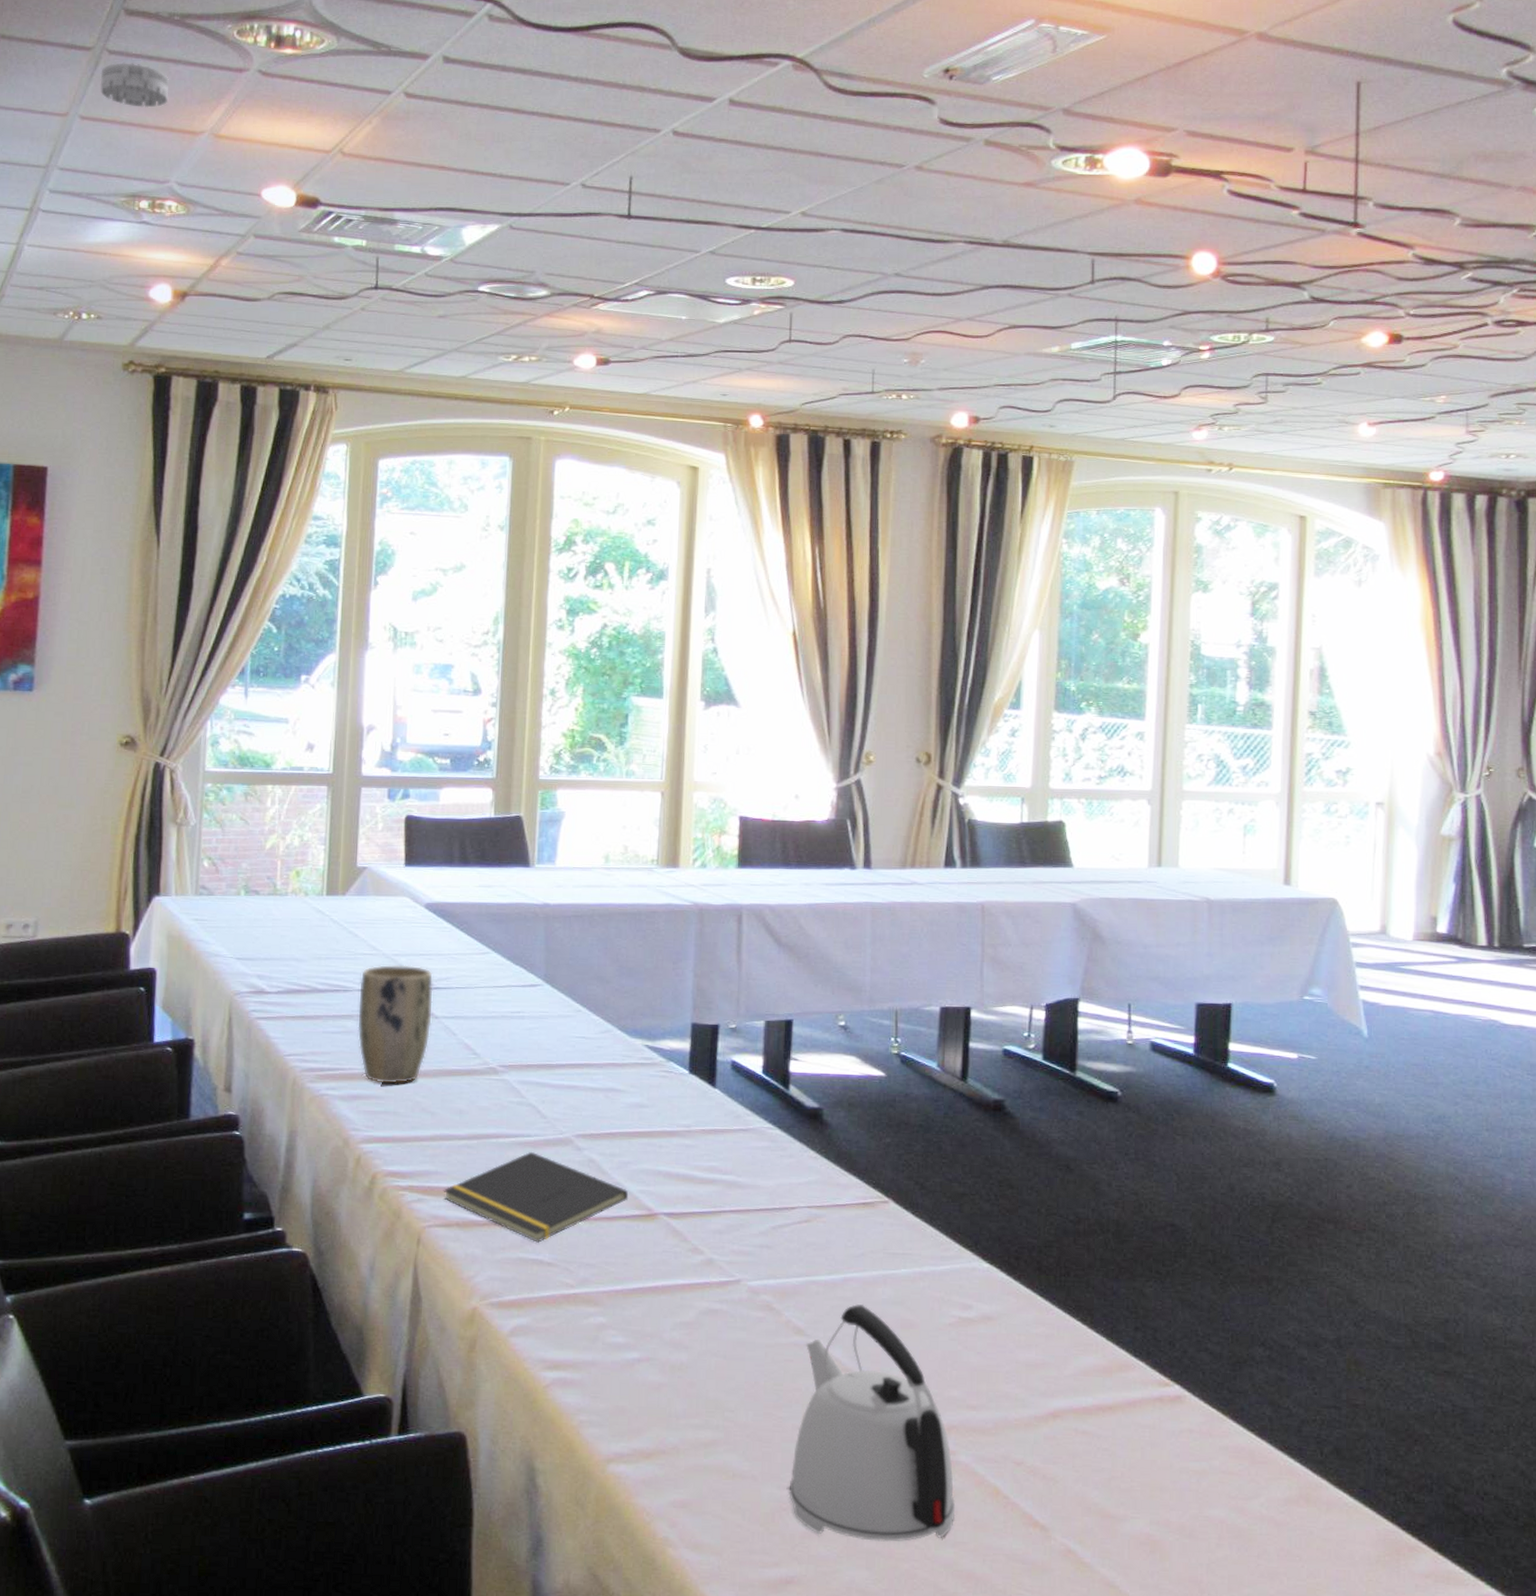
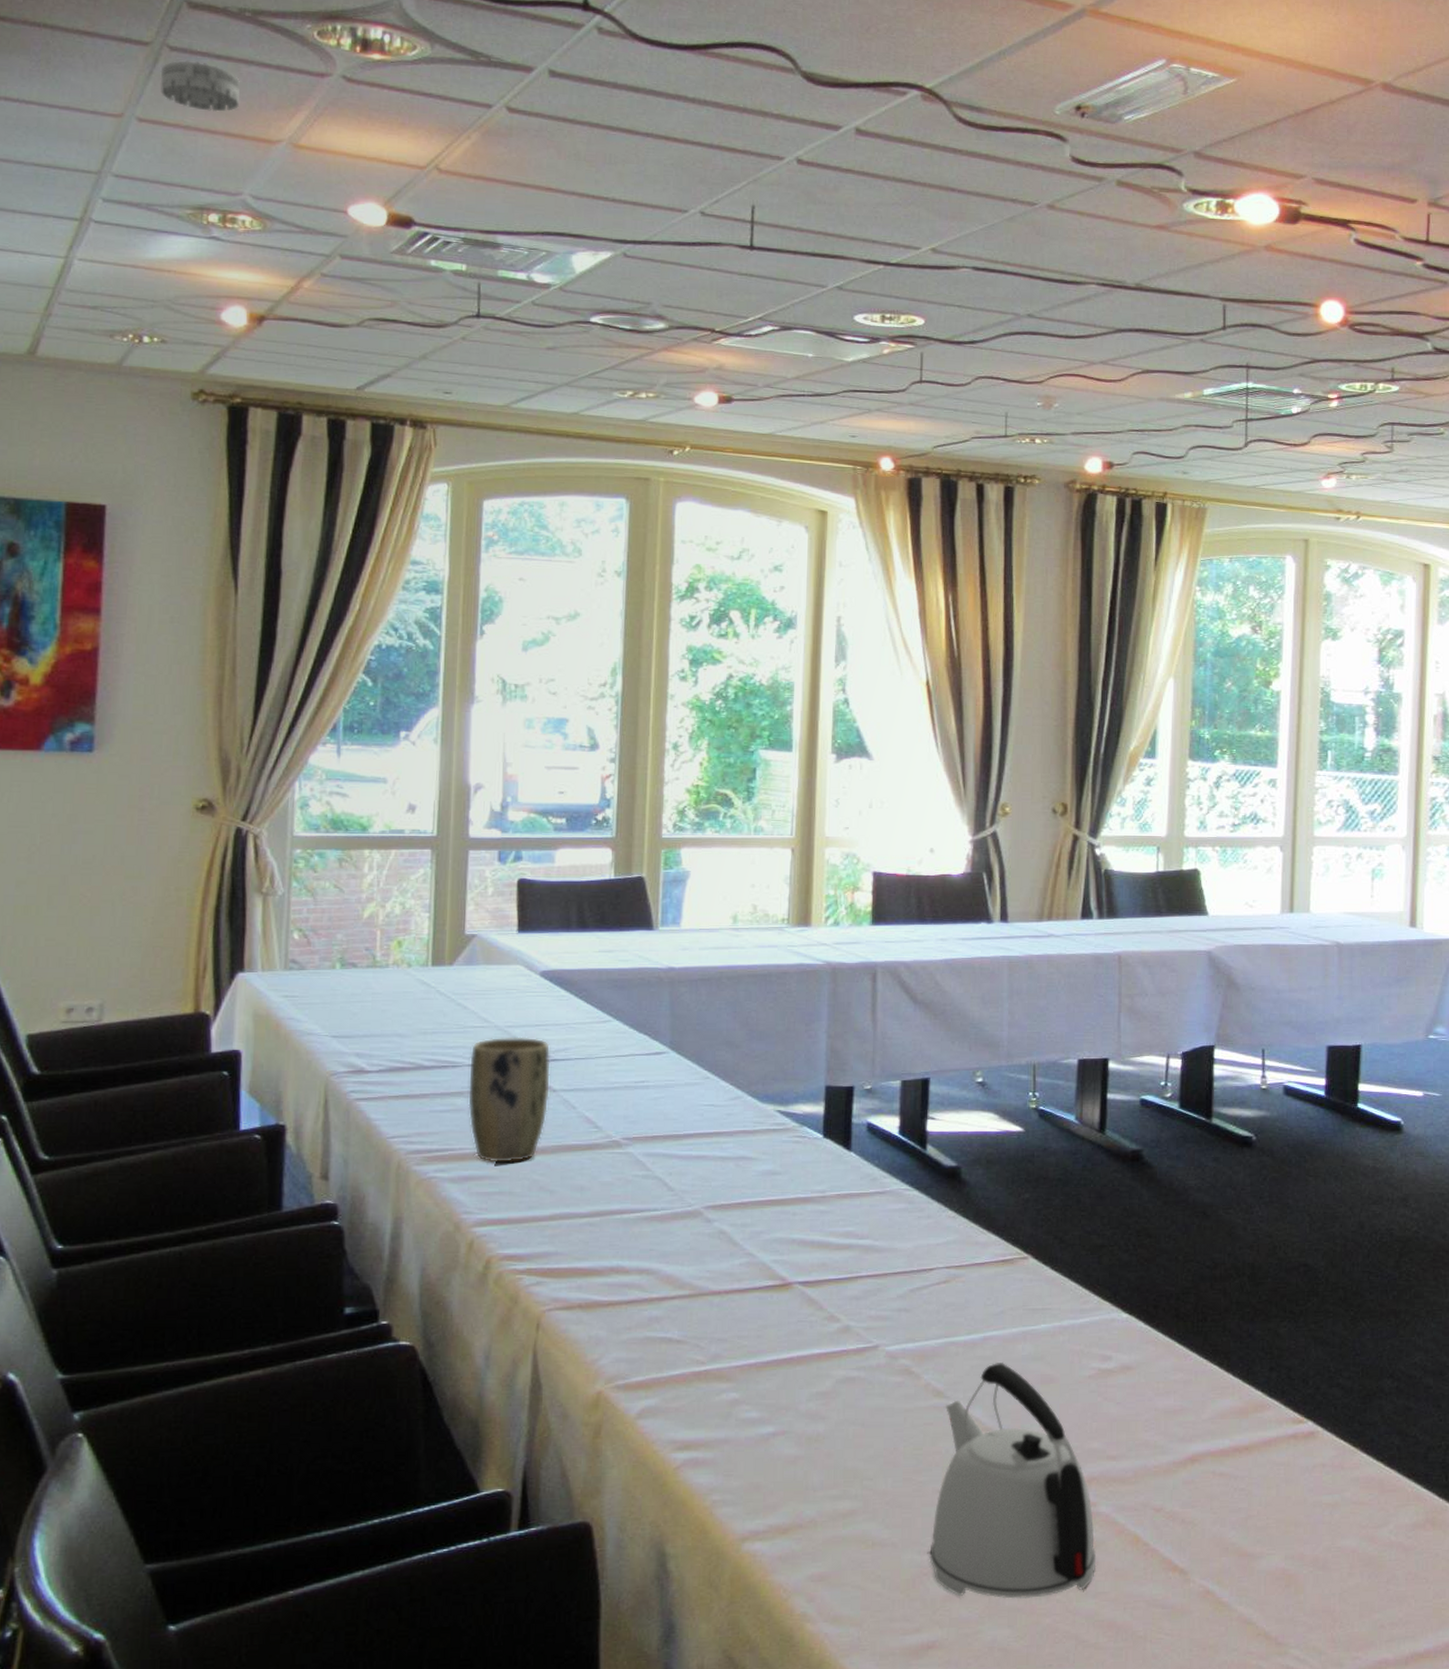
notepad: present [443,1151,629,1243] -> none [564,1226,762,1320]

